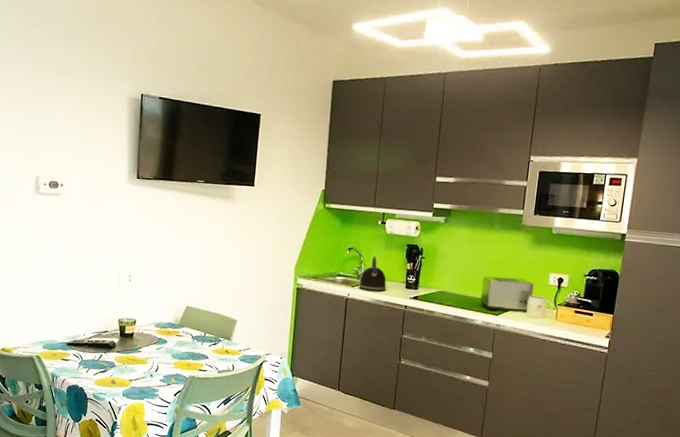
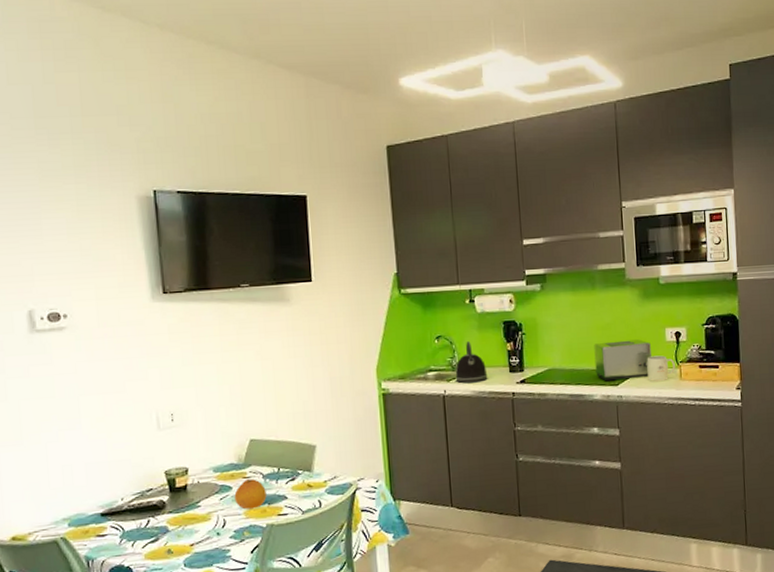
fruit: none [168,337,193,362] -> present [234,479,267,510]

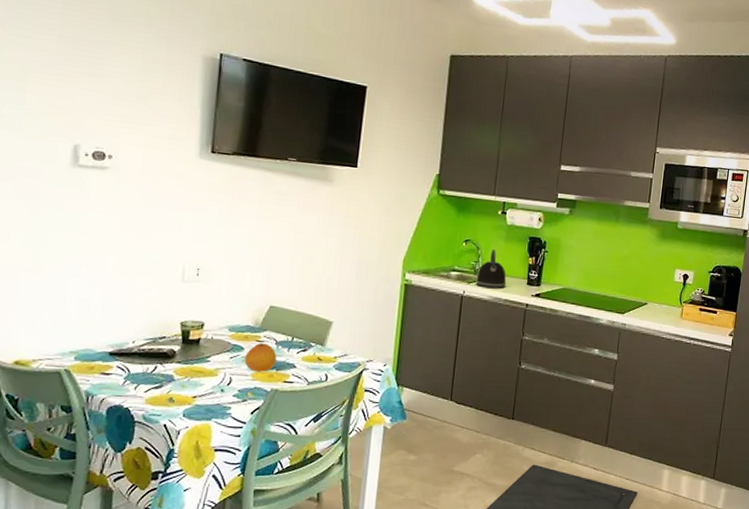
toaster: present [594,339,651,381] -> none [606,271,660,312]
mug: present [647,355,675,382] -> none [652,292,679,318]

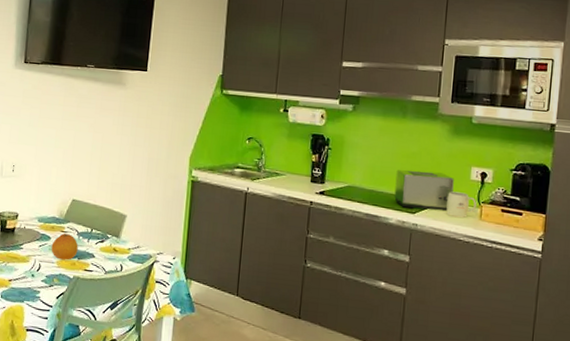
kettle: present [475,249,507,289] -> none [259,147,290,186]
toaster: none [606,271,660,312] -> present [394,169,454,212]
mug: none [652,292,679,318] -> present [446,191,477,219]

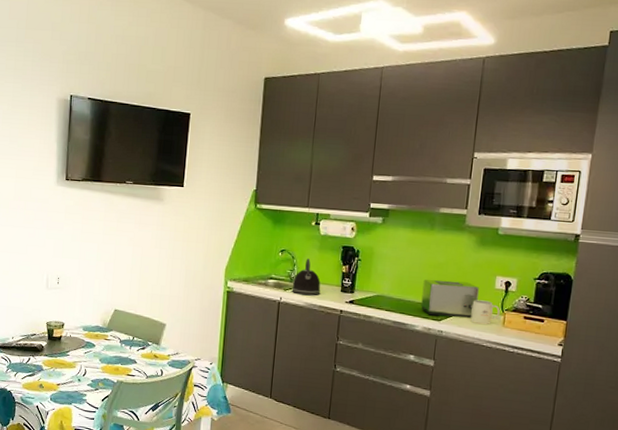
fruit: present [51,233,78,260] -> none [95,341,121,366]
kettle: none [259,147,290,186] -> present [291,259,321,296]

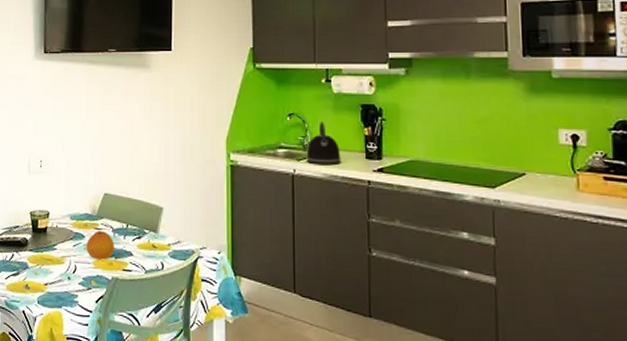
fruit: none [95,341,121,366] -> present [86,231,114,260]
toaster: present [421,279,479,319] -> none [466,137,539,184]
mug: present [470,299,500,325] -> none [533,159,571,191]

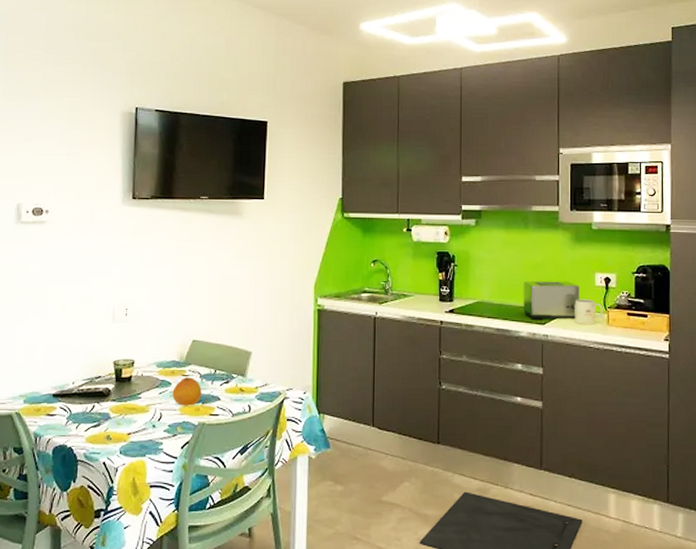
kettle: present [306,122,341,166] -> none [387,268,418,308]
toaster: none [466,137,539,184] -> present [523,280,580,320]
mug: none [533,159,571,191] -> present [575,299,603,325]

